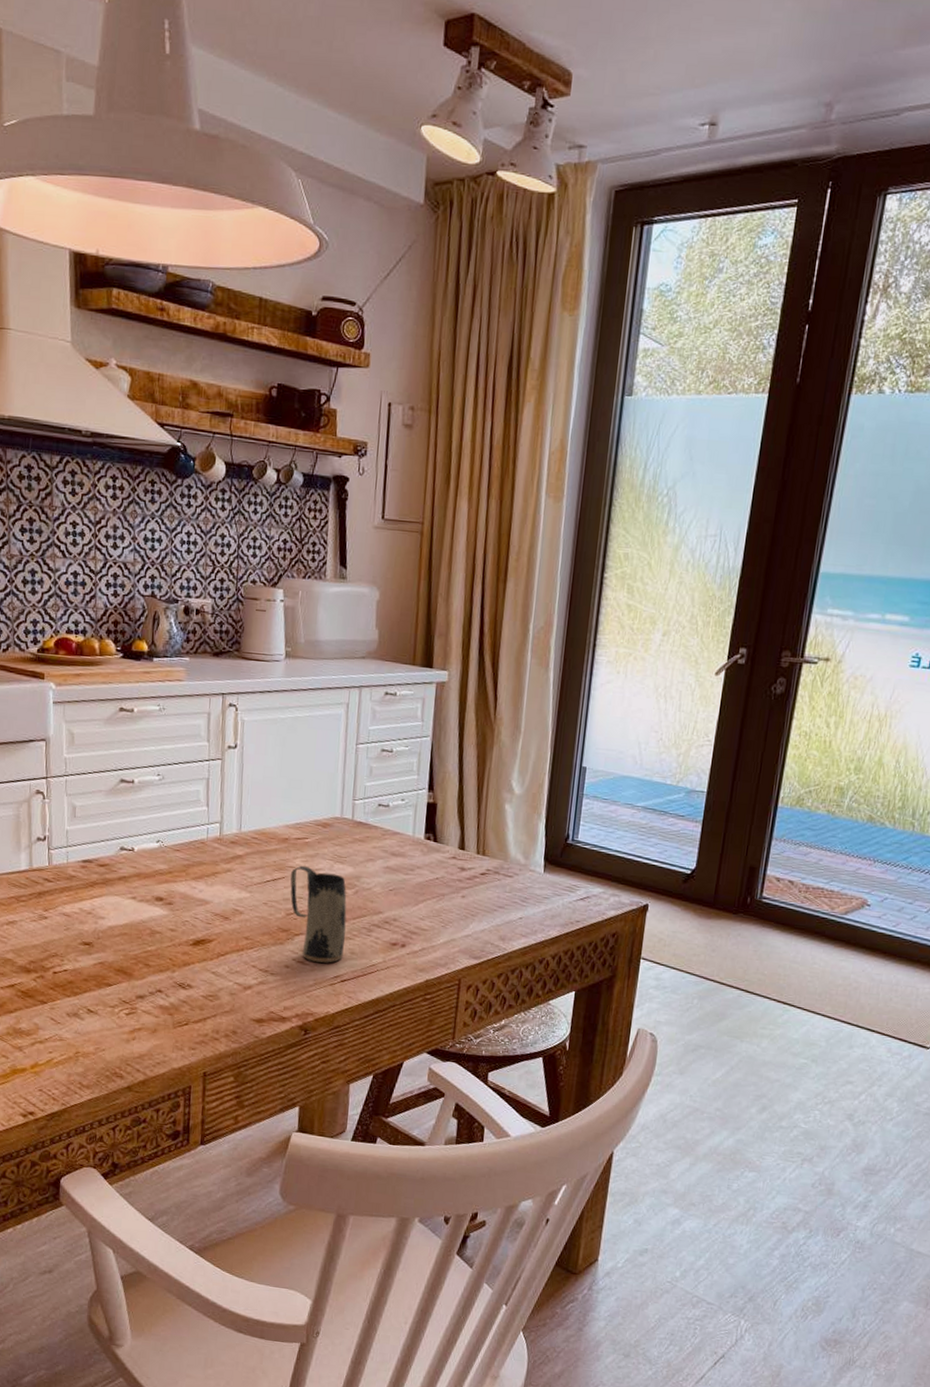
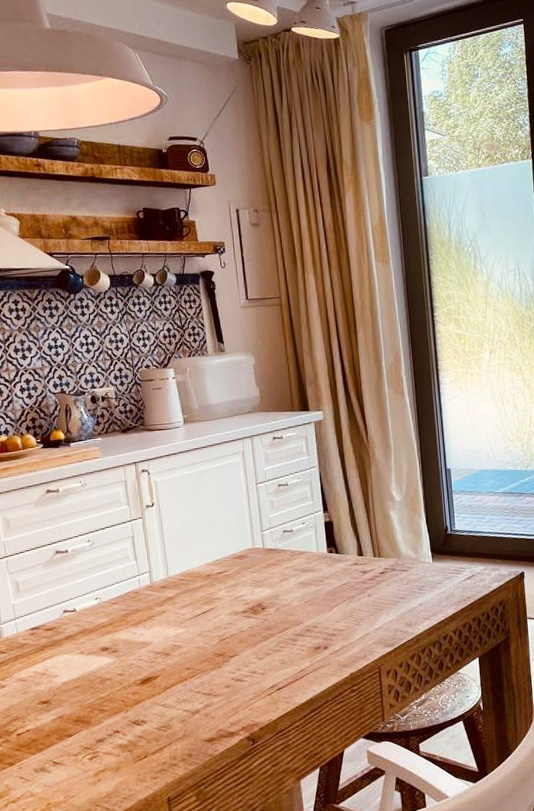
mug: present [290,865,347,963] -> none [217,595,275,678]

